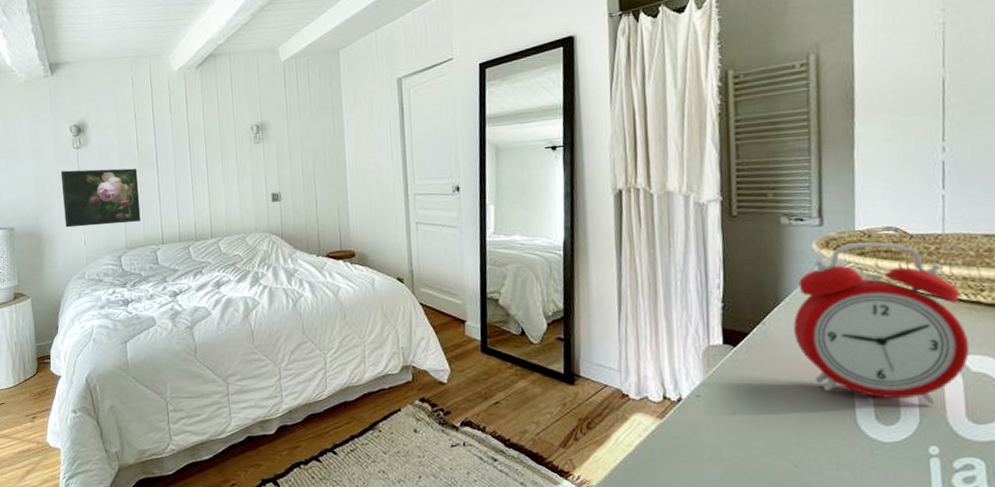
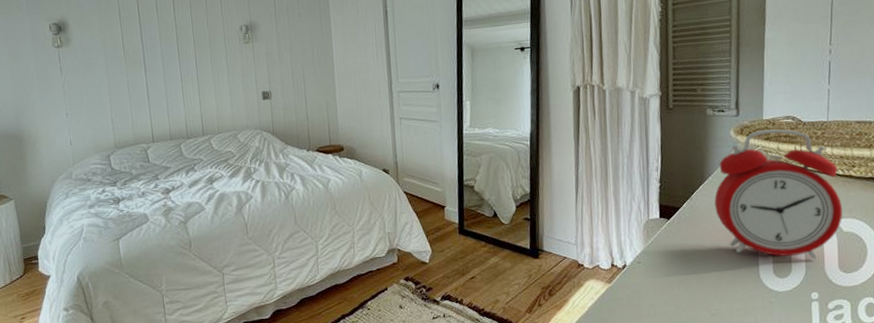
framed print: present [60,168,141,228] -> none [41,67,130,128]

